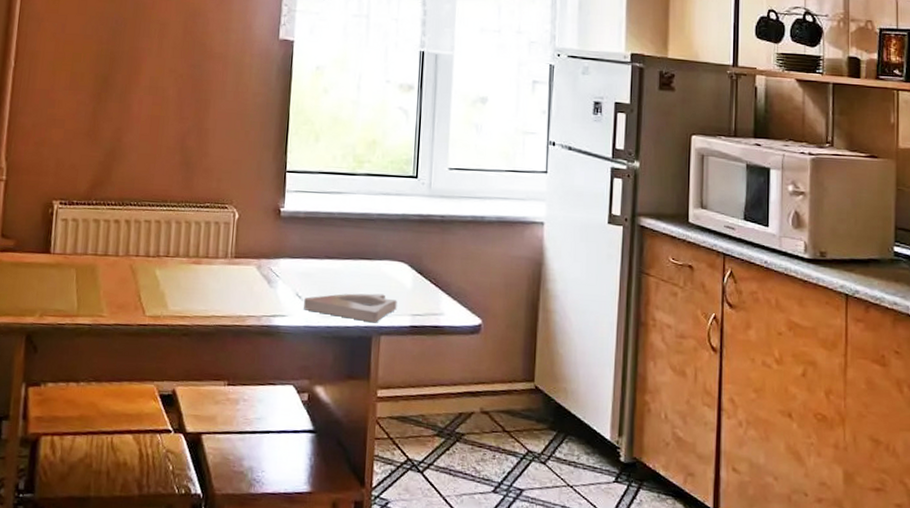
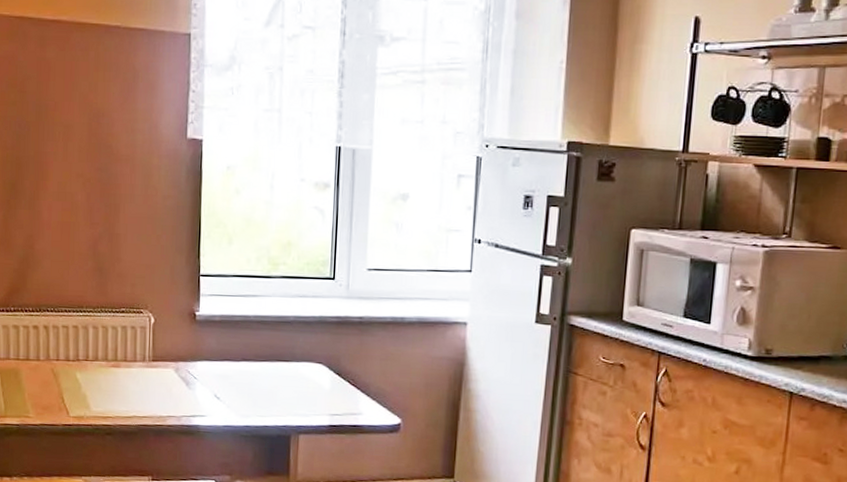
napkin holder: present [304,293,397,323] -> none [222,394,316,423]

